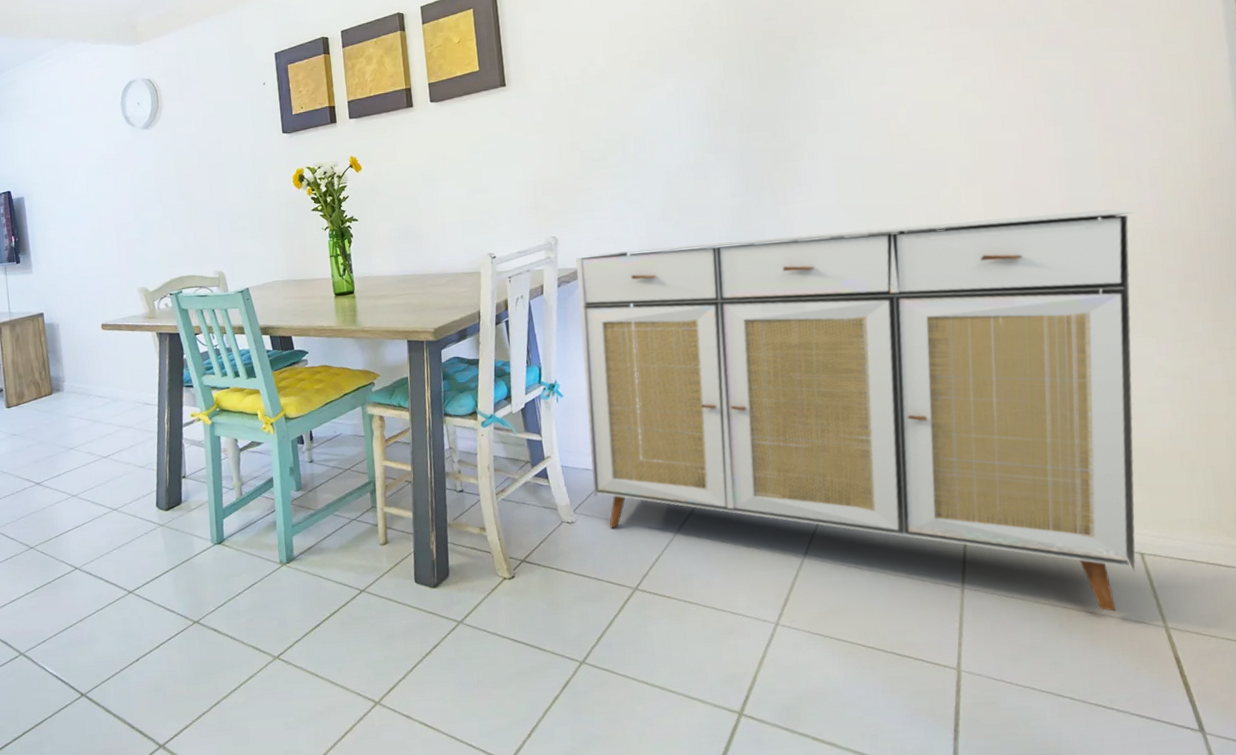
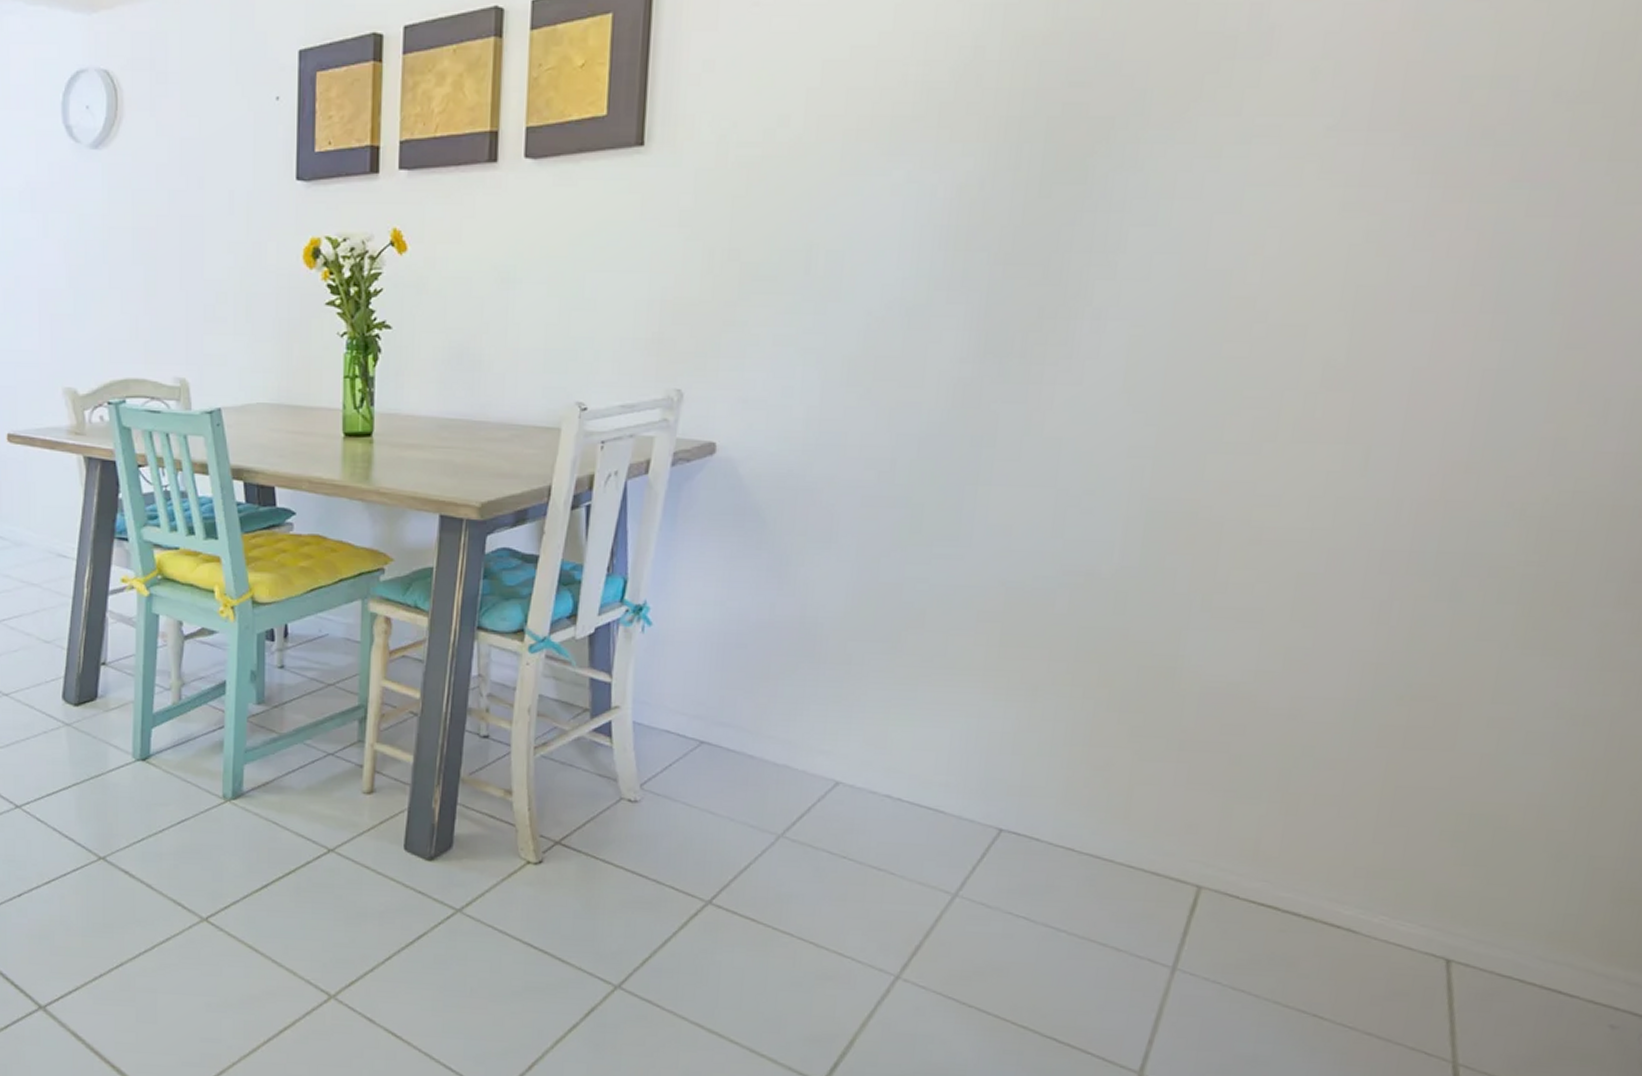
sideboard: present [576,209,1137,611] -> none [672,423,1588,1031]

